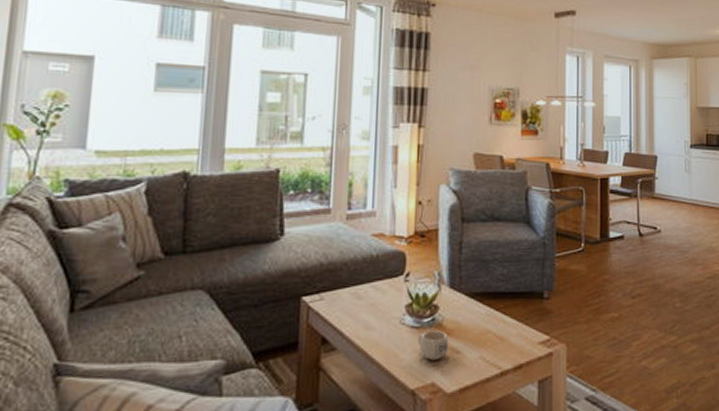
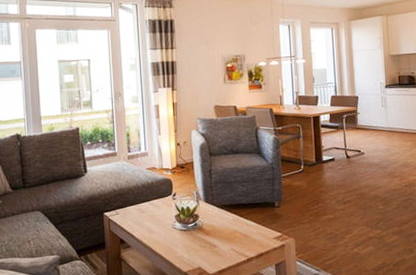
mug: present [418,330,449,360] -> none [186,232,208,252]

